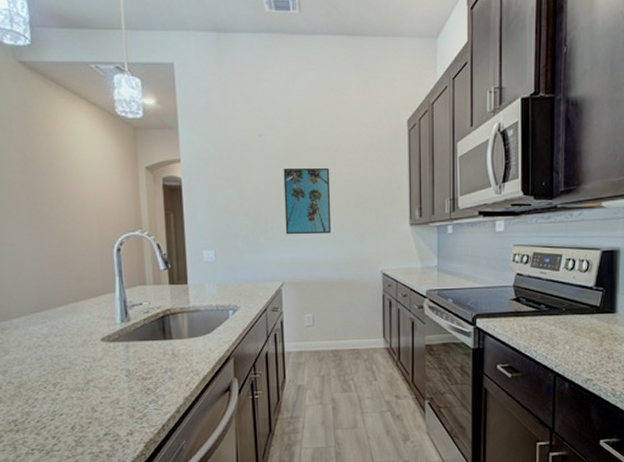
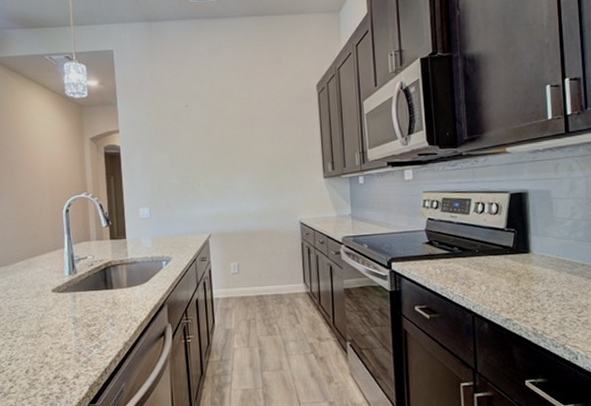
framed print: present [283,167,332,235] -> none [207,130,252,192]

